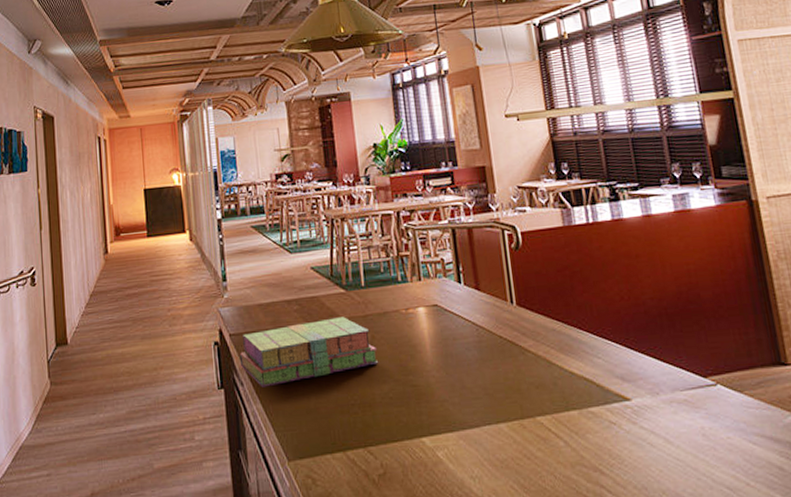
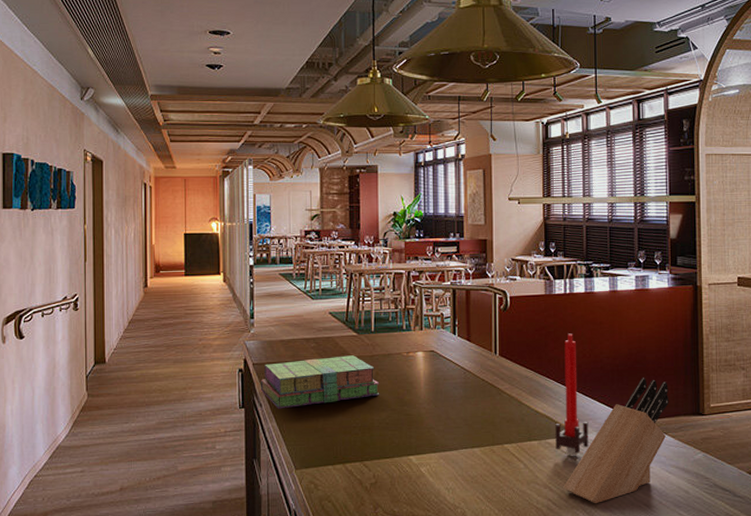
candle: none [594,271,644,428] -> present [555,333,589,456]
knife block: none [617,320,742,490] -> present [563,377,669,504]

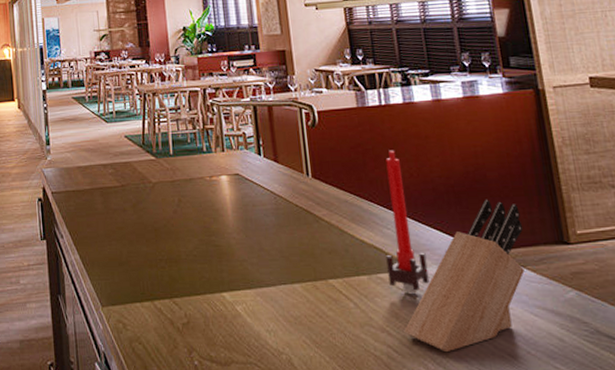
stack of books: present [260,355,380,409] -> none [60,181,185,240]

